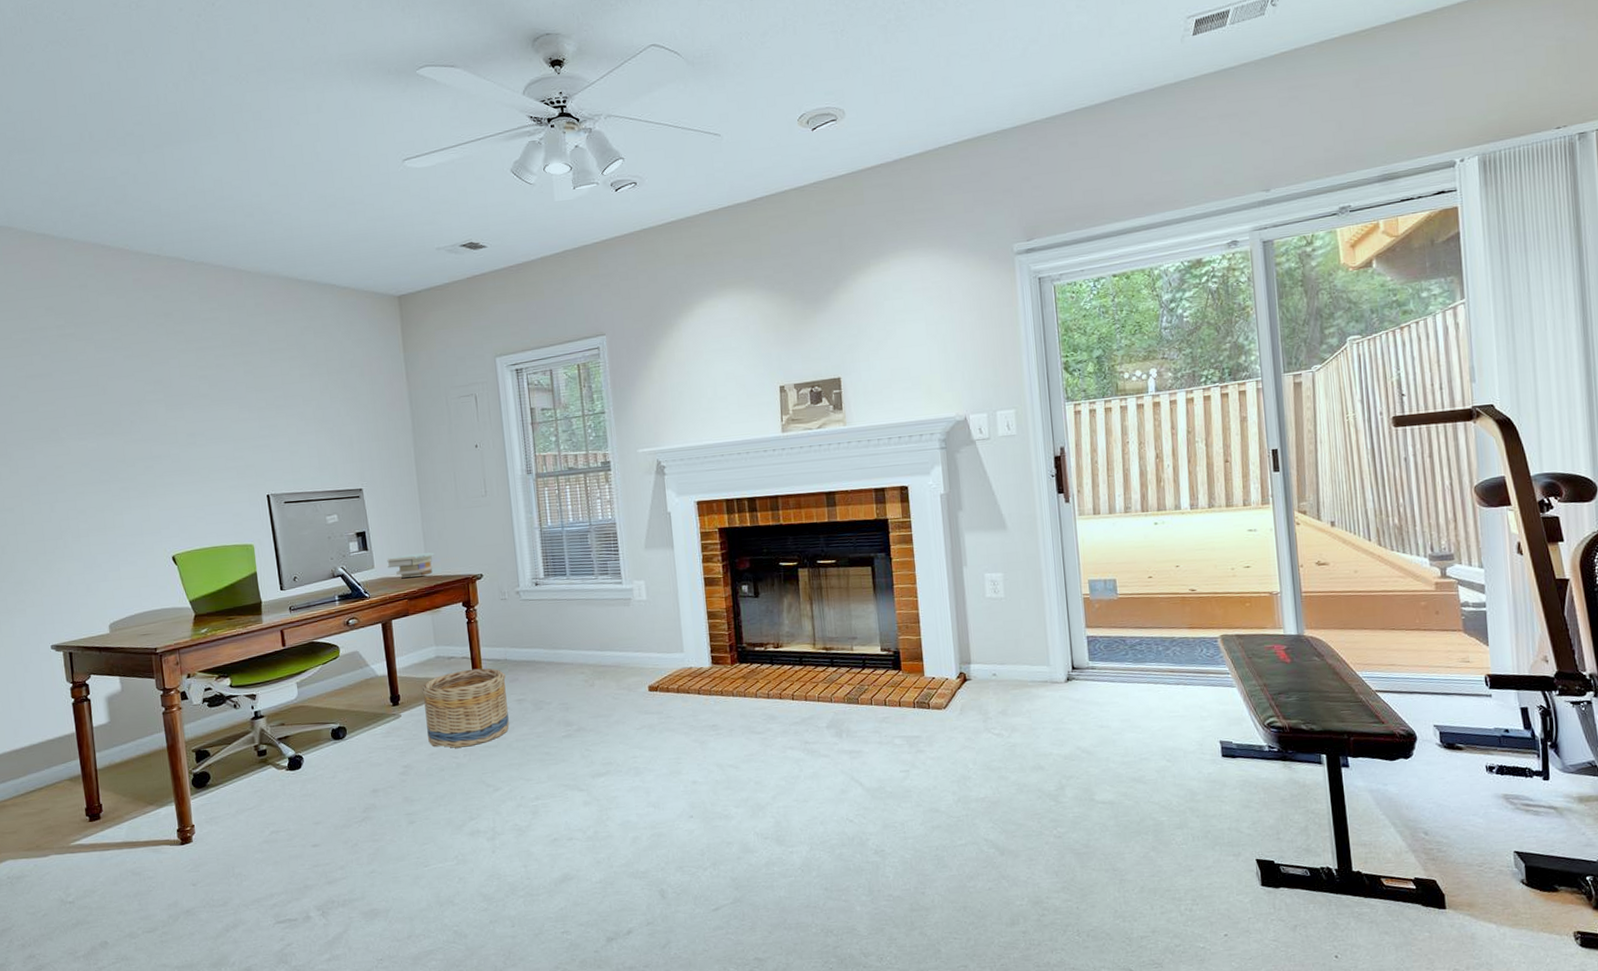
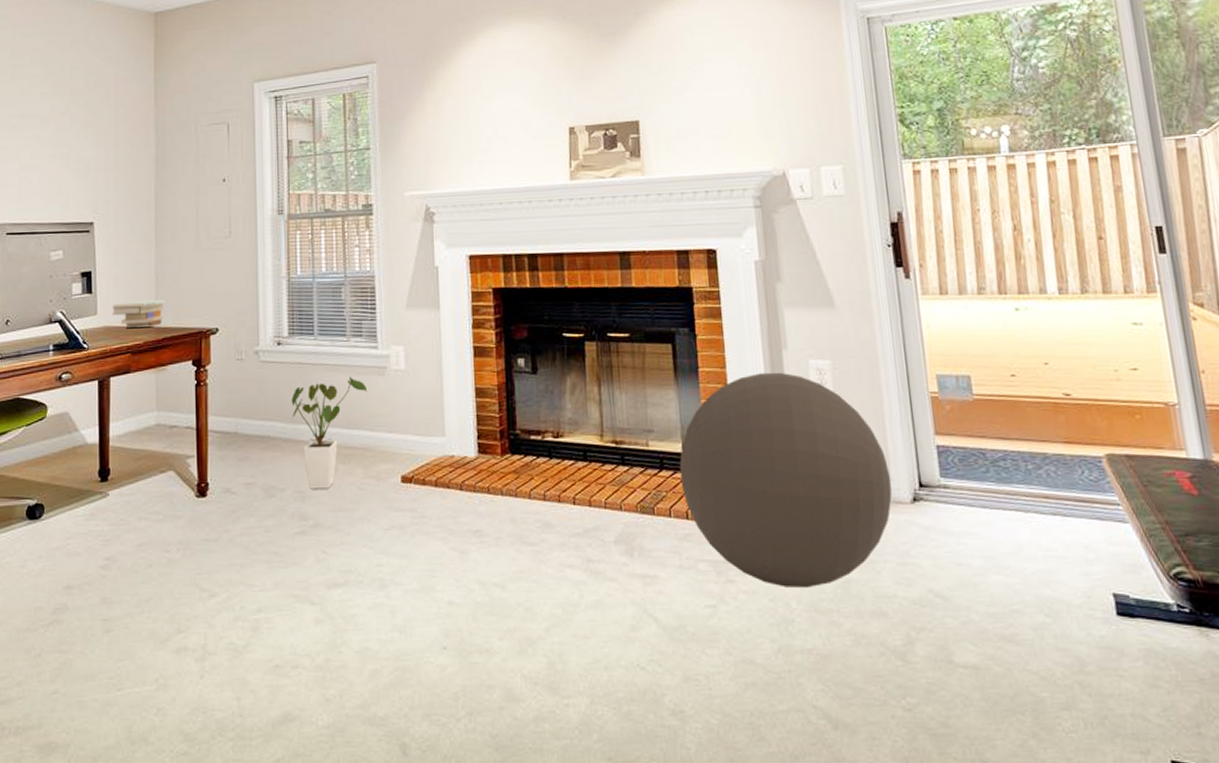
basket: present [422,668,509,748] -> none [136,441,235,539]
house plant: none [551,607,616,701] -> present [291,376,368,489]
exercise ball: none [878,585,1051,753] -> present [679,372,893,587]

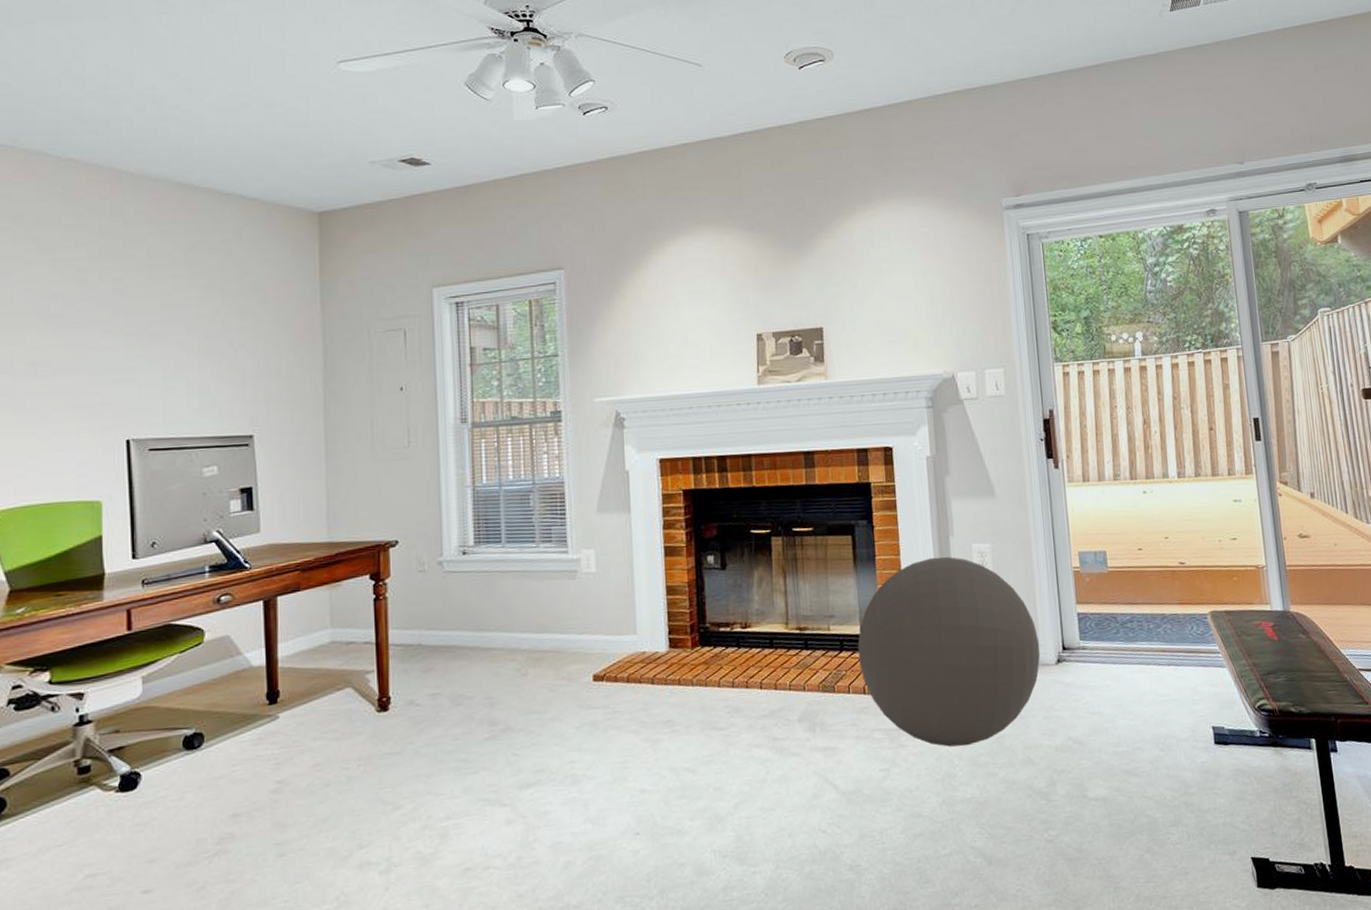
books: present [112,299,167,329] -> none [277,513,340,546]
house plant: present [291,376,368,489] -> none [478,581,558,695]

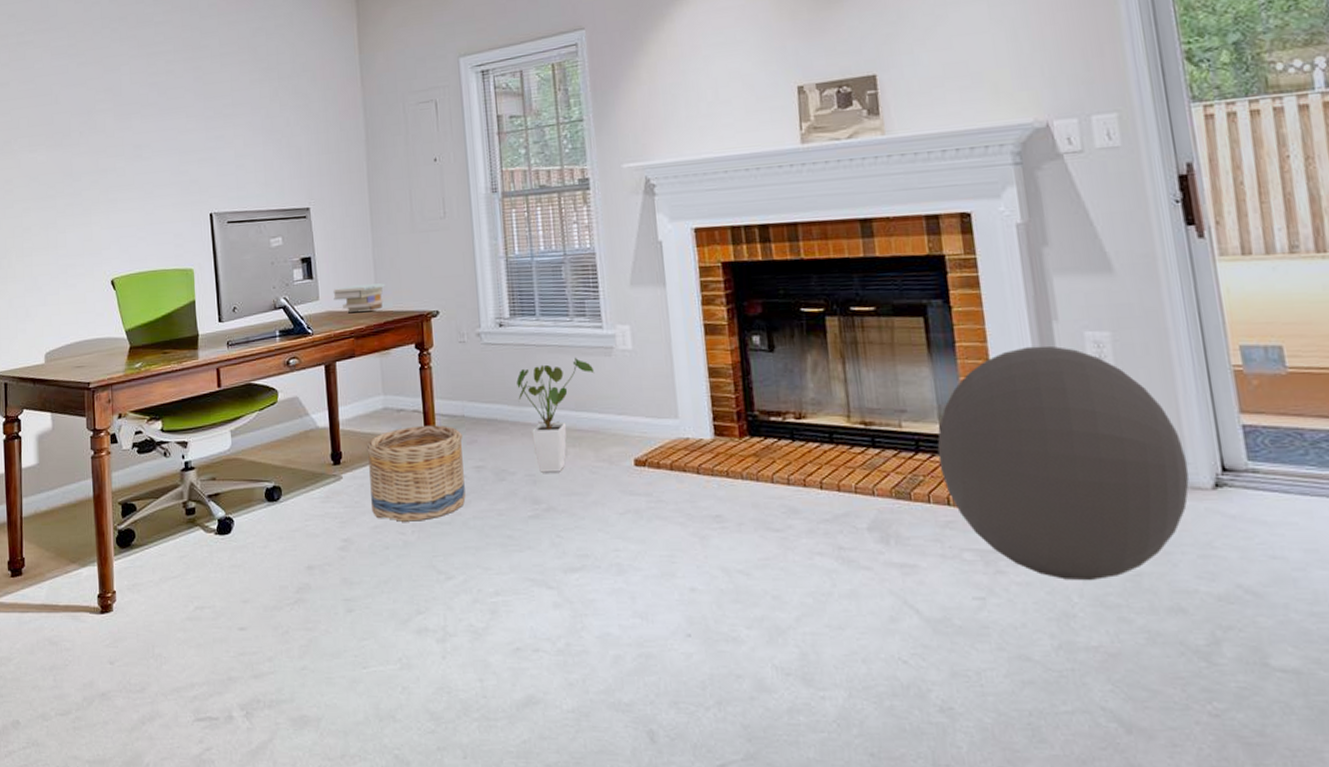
books: none [277,513,340,546] -> present [333,283,386,314]
basket: none [309,655,419,757] -> present [366,425,466,522]
house plant: none [478,581,558,695] -> present [516,357,595,473]

